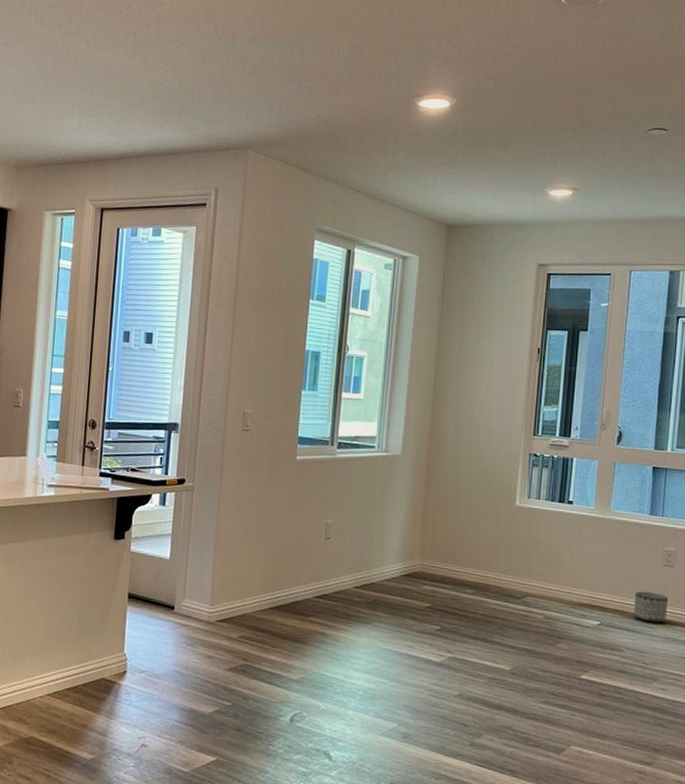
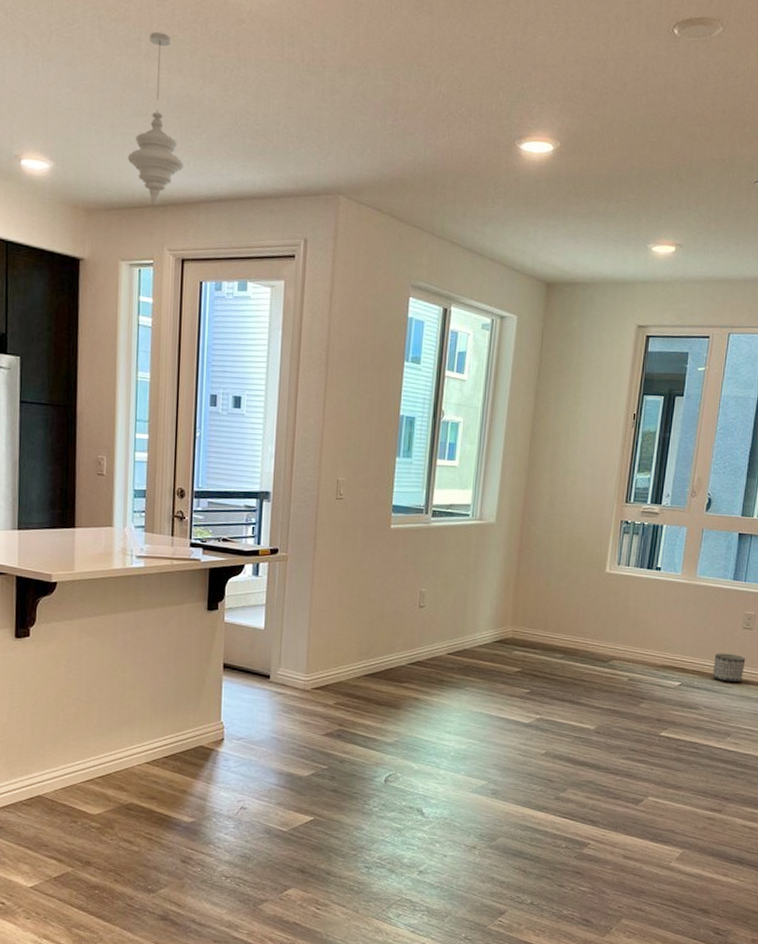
pendant light: none [55,15,107,161] -> present [127,32,184,204]

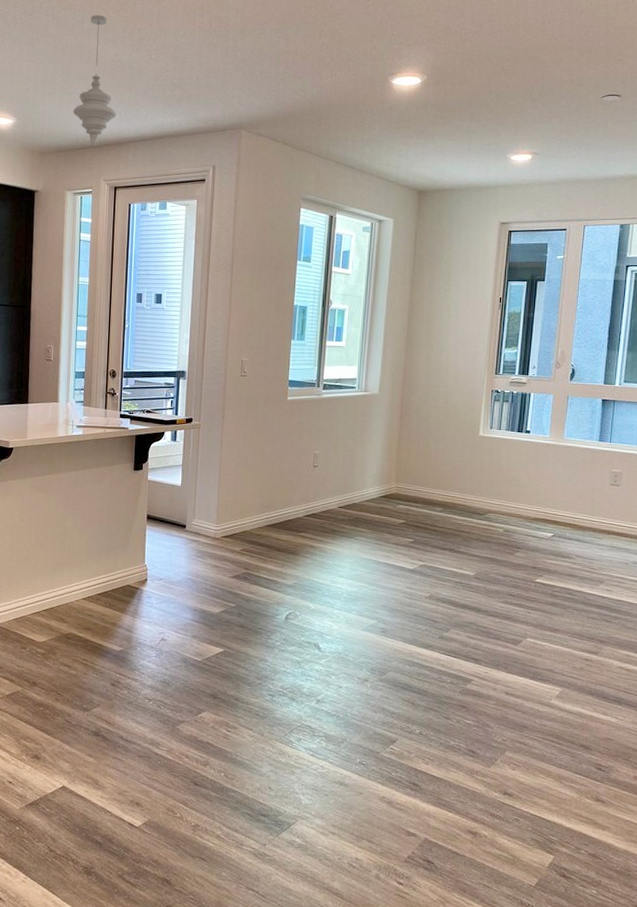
planter: present [712,653,746,683] -> none [583,507,615,534]

